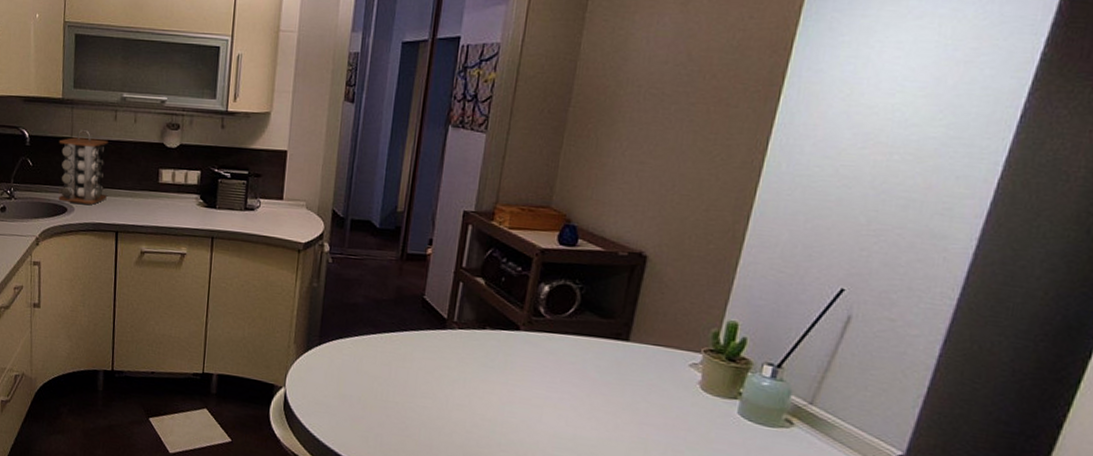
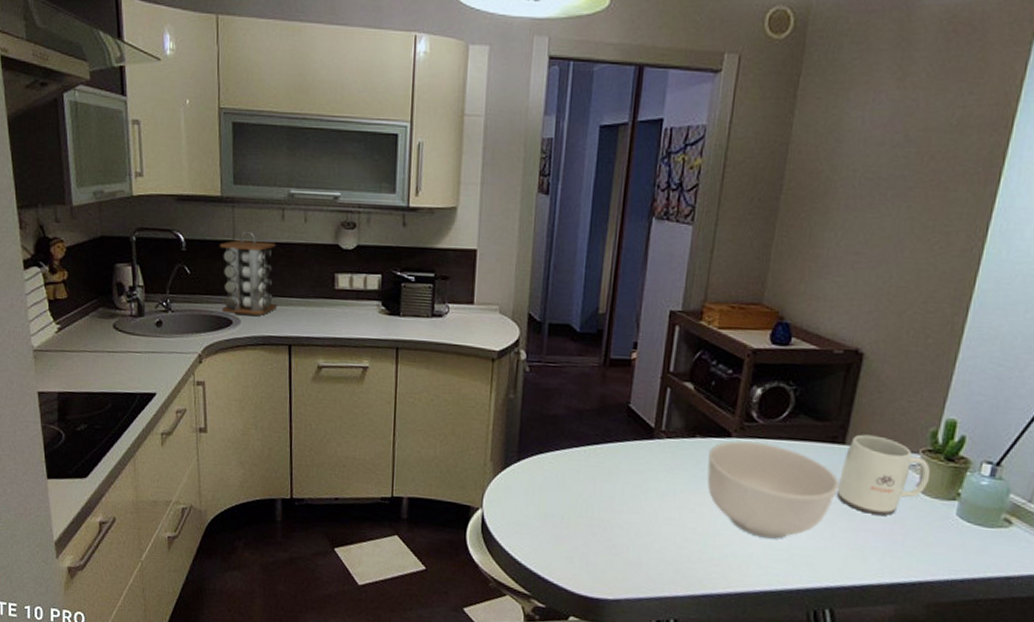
bowl: none [496,334,623,429] -> present [707,440,839,539]
mug: none [621,332,713,411] -> present [837,434,931,515]

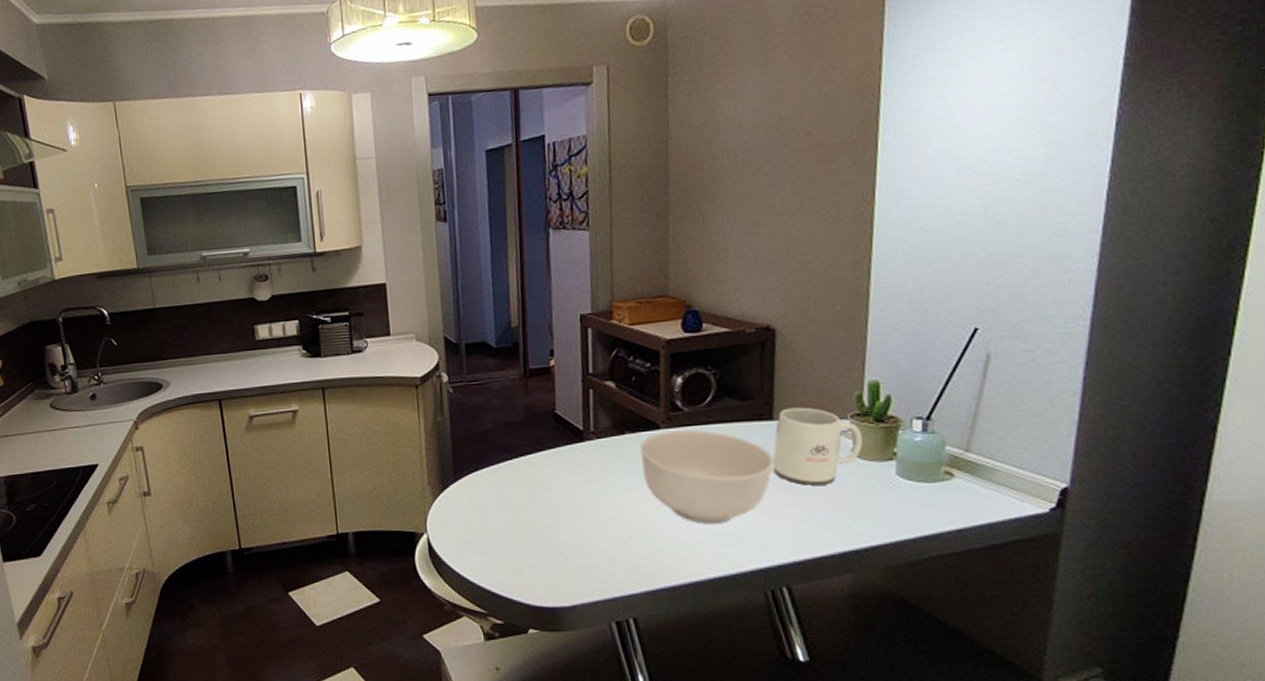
spice rack: present [219,230,277,316] -> none [141,296,203,378]

